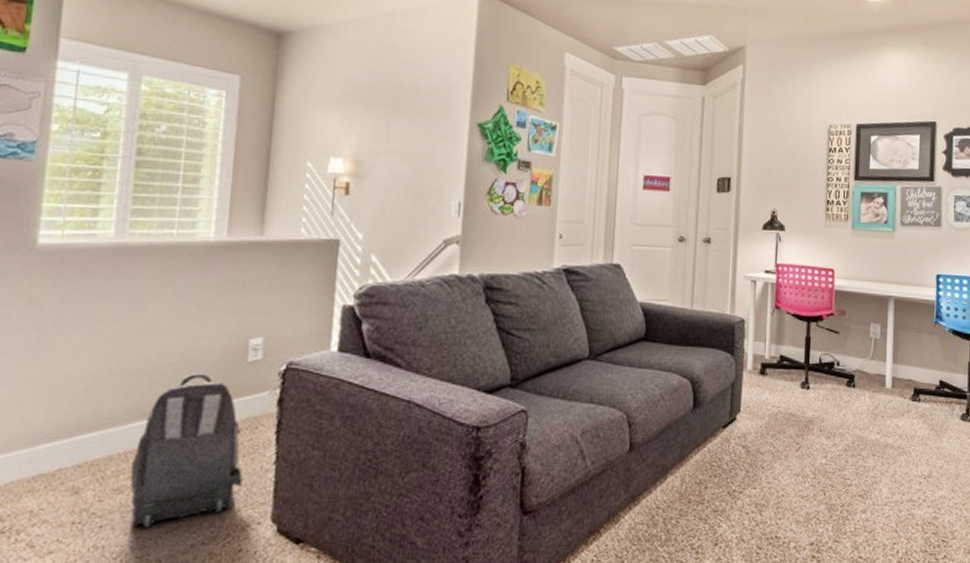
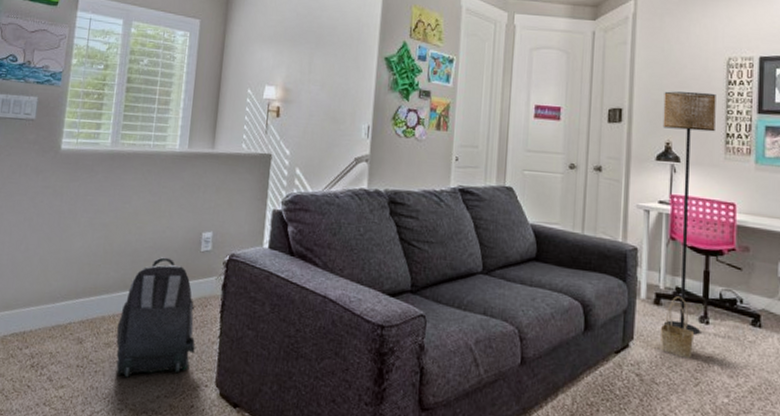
basket: none [765,365,796,425] -> present [660,296,693,359]
floor lamp: none [769,159,818,401] -> present [662,91,716,335]

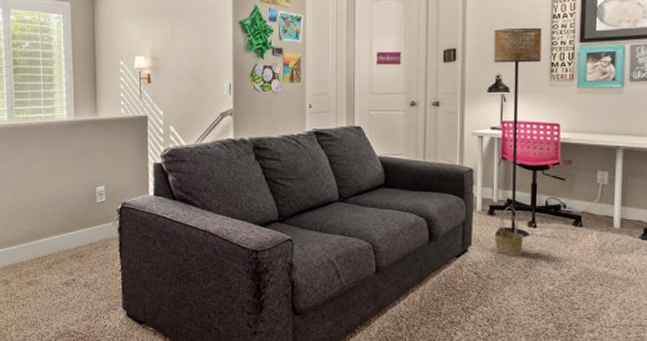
backpack: present [116,257,197,378] -> none [35,210,103,308]

